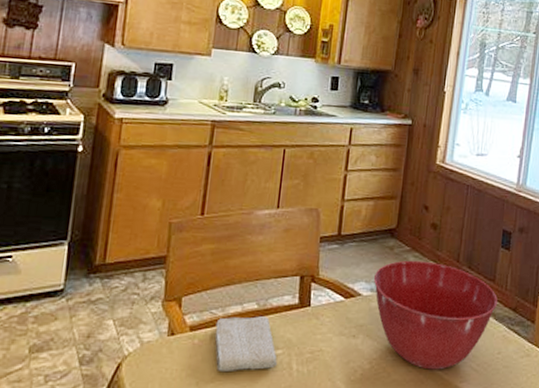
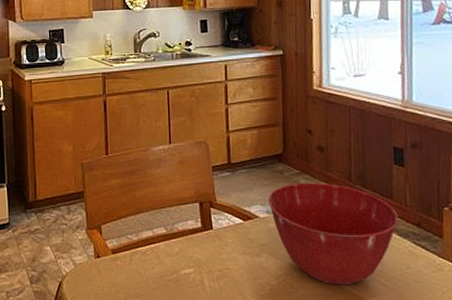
washcloth: present [214,316,277,373] -> none [133,240,191,289]

